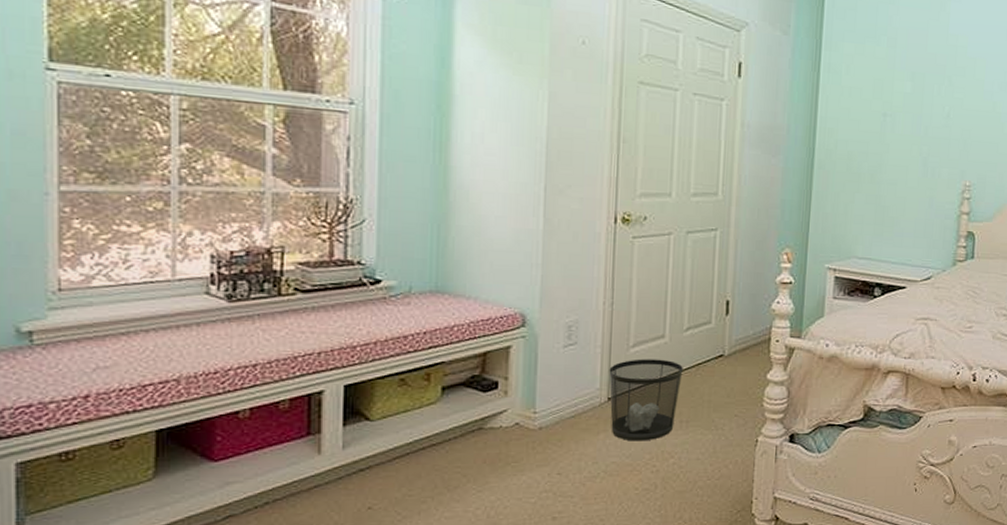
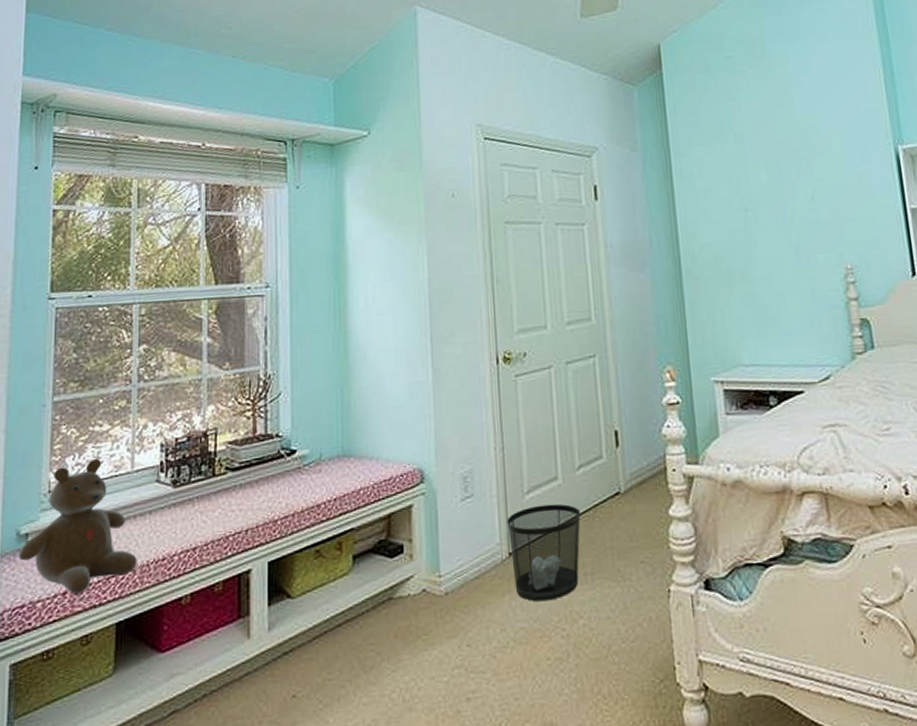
stuffed bear: none [21,260,182,398] -> present [19,458,137,594]

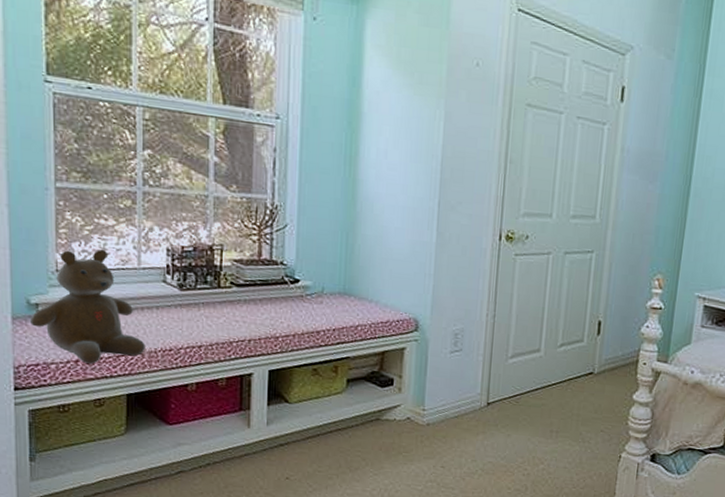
waste bin: present [507,503,581,602] -> none [489,369,556,446]

